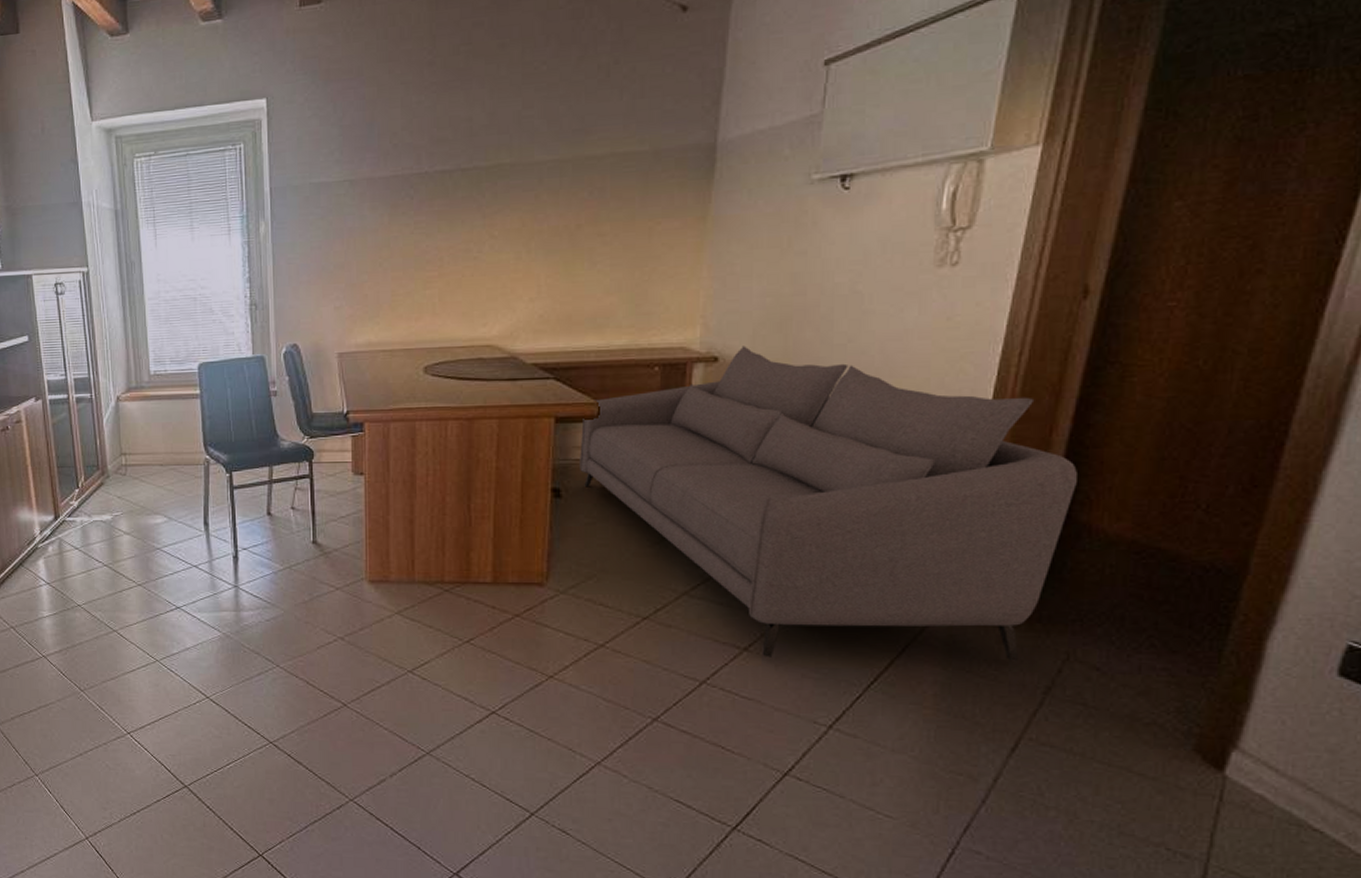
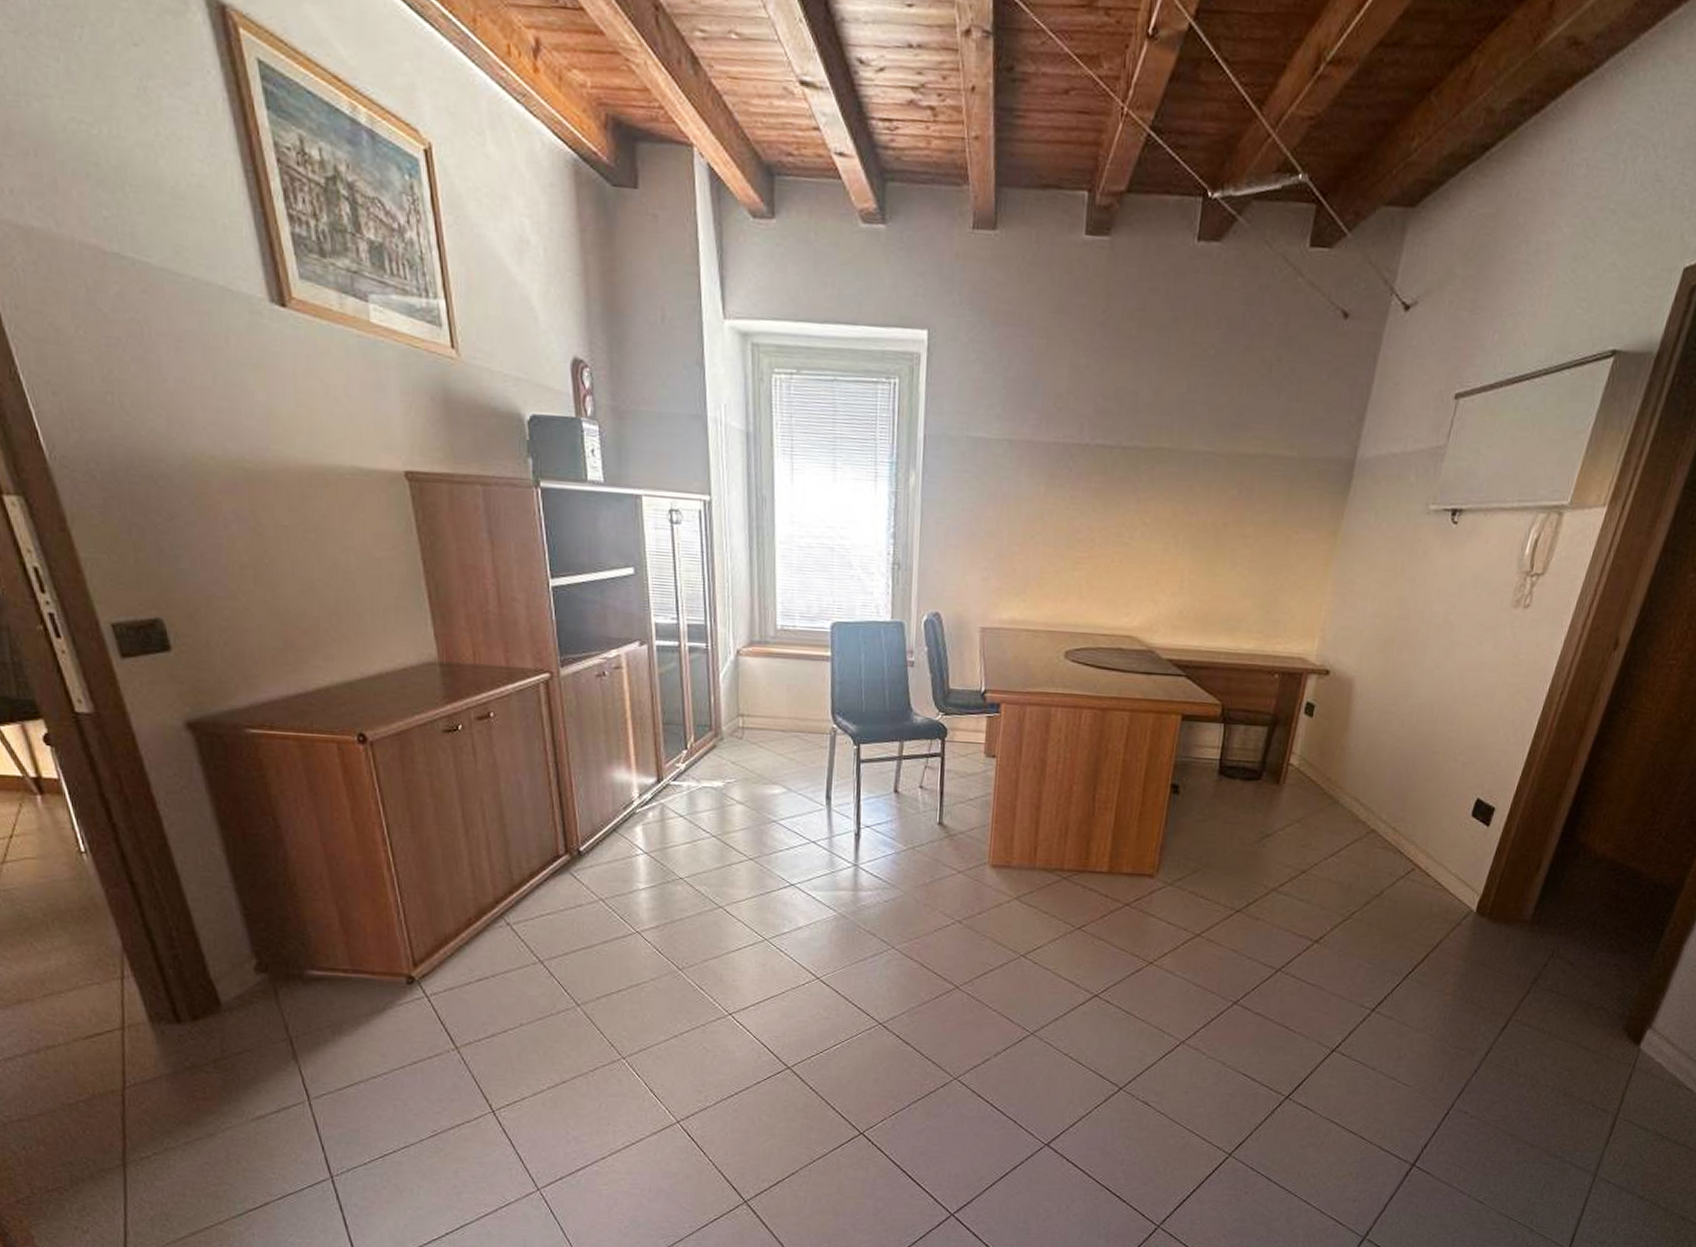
sofa: present [580,346,1077,661] -> none [1198,662,1585,956]

